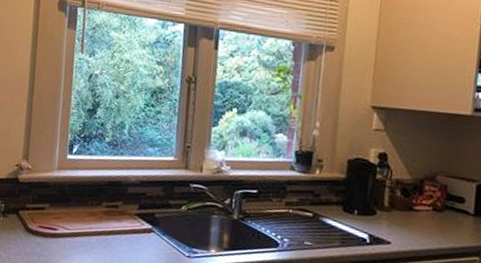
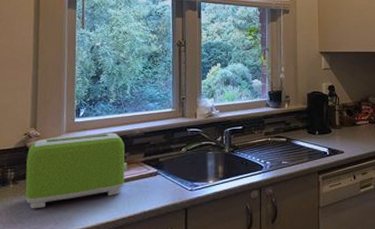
toaster: none [14,173,120,247] -> present [25,133,127,209]

